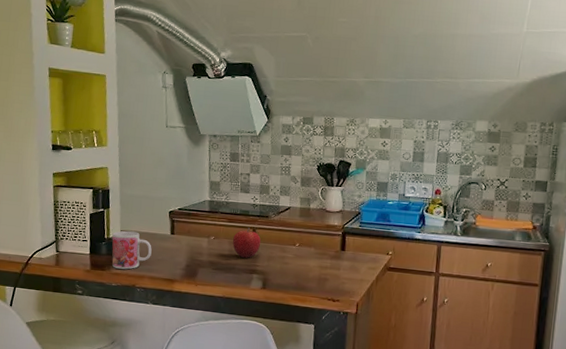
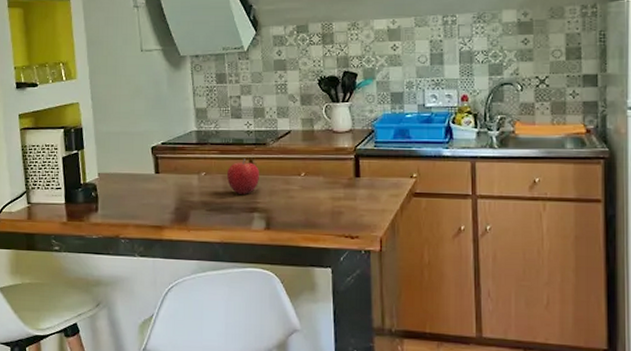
mug: present [112,230,152,270] -> none [89,173,135,218]

